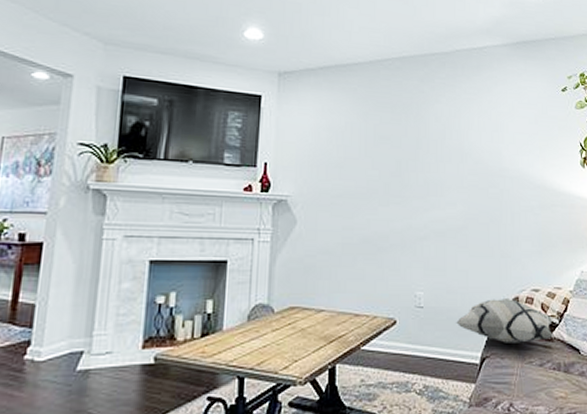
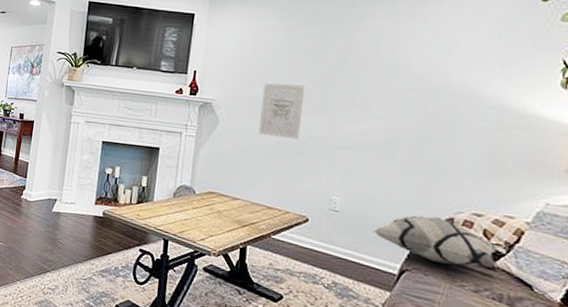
wall art: none [340,173,383,234] -> present [259,83,305,140]

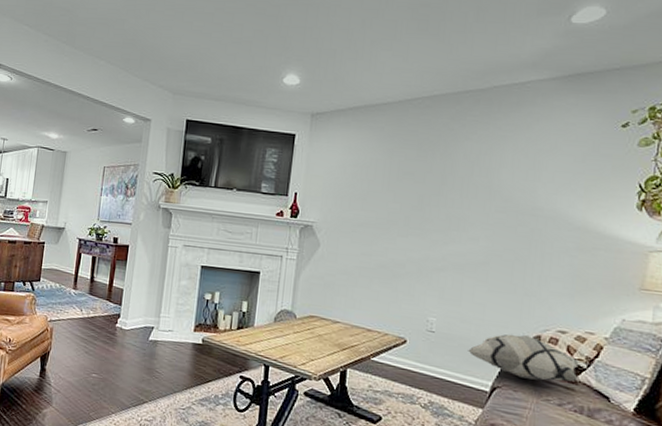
wall art: present [259,83,305,140] -> none [359,205,404,262]

